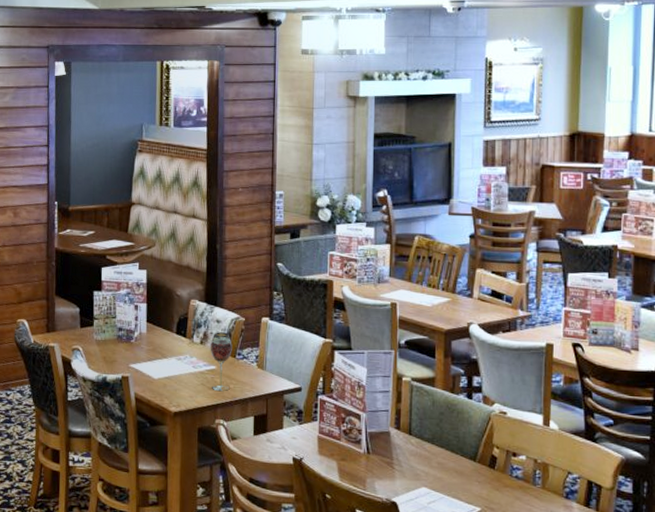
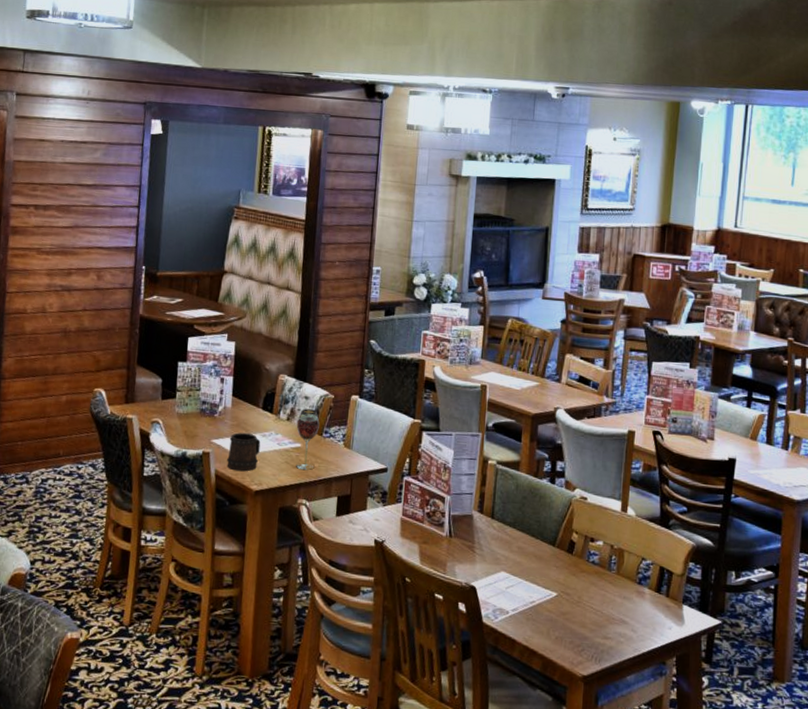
beer mug: none [144,357,176,394] -> present [226,433,261,472]

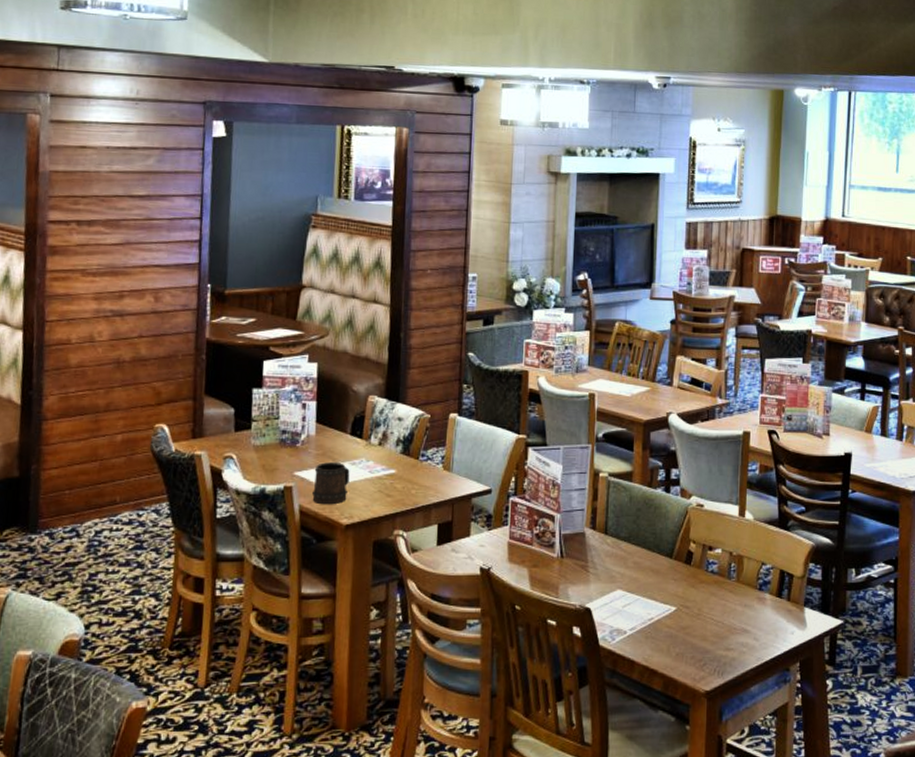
wineglass: present [296,408,320,471] -> none [389,431,415,499]

